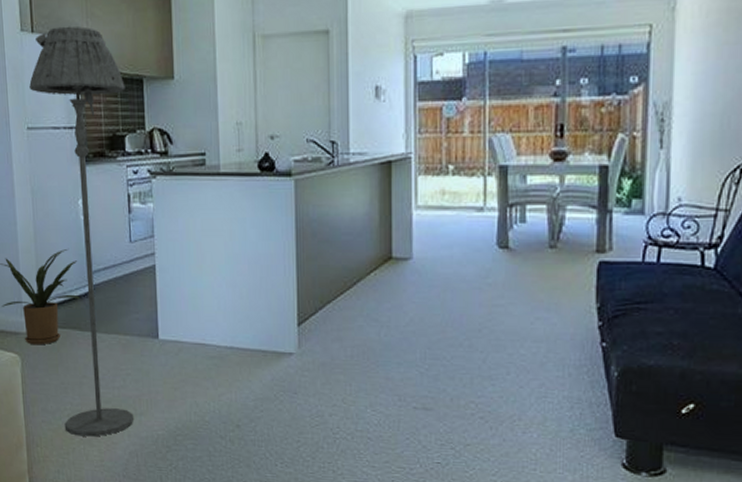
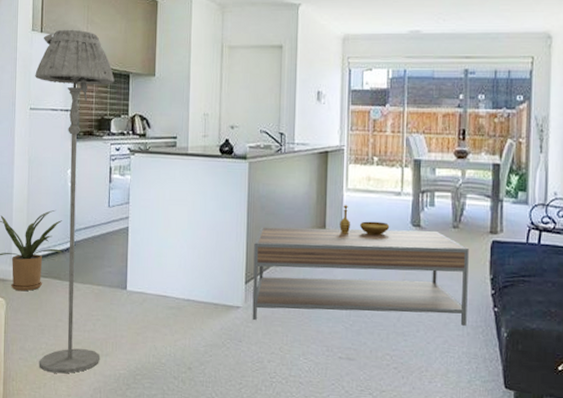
coffee table: none [306,252,570,369] -> present [252,227,469,326]
decorative bowl: none [409,226,471,262] -> present [340,205,390,236]

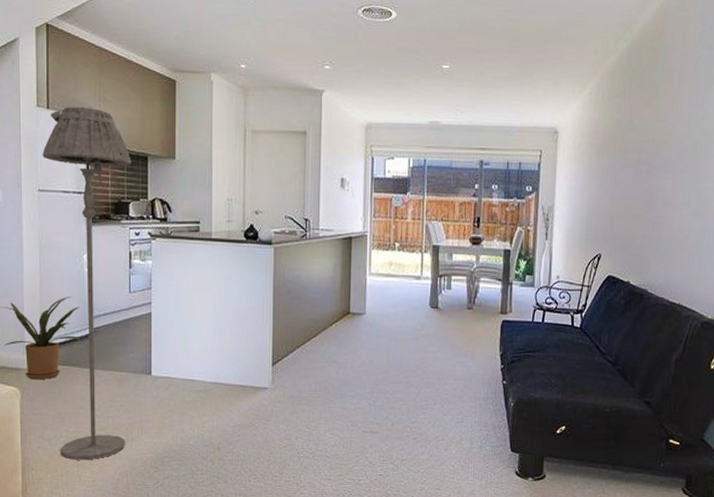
coffee table: present [252,227,469,326] -> none [279,310,482,401]
decorative bowl: present [340,205,390,236] -> none [363,289,410,317]

